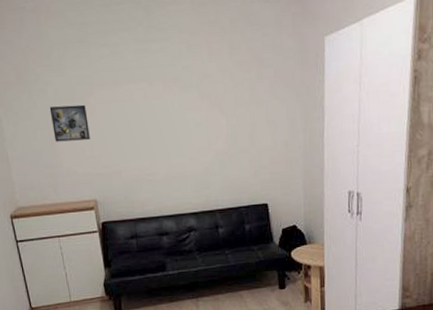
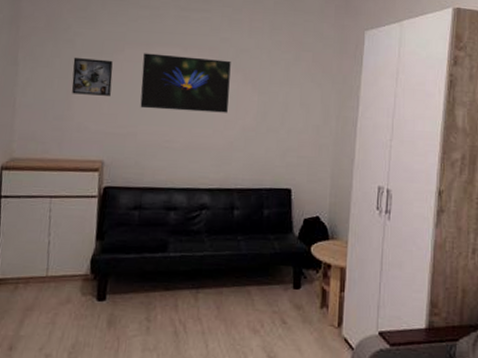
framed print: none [112,88,200,147] -> present [140,53,231,113]

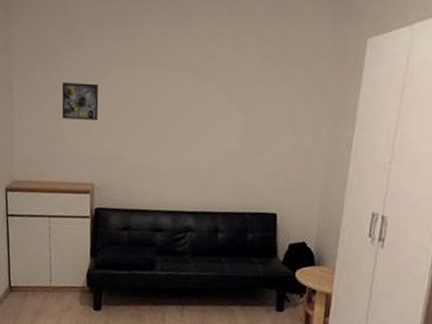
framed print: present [140,53,231,113] -> none [126,75,216,135]

